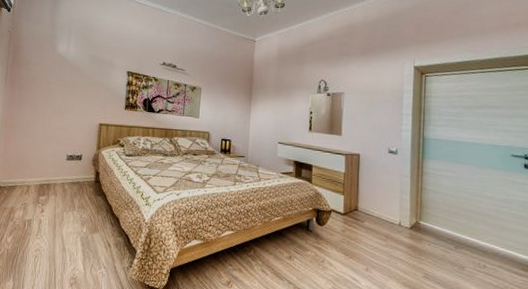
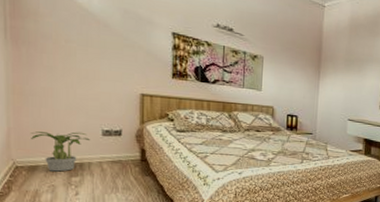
potted plant: none [14,157,57,192] -> present [31,131,90,172]

